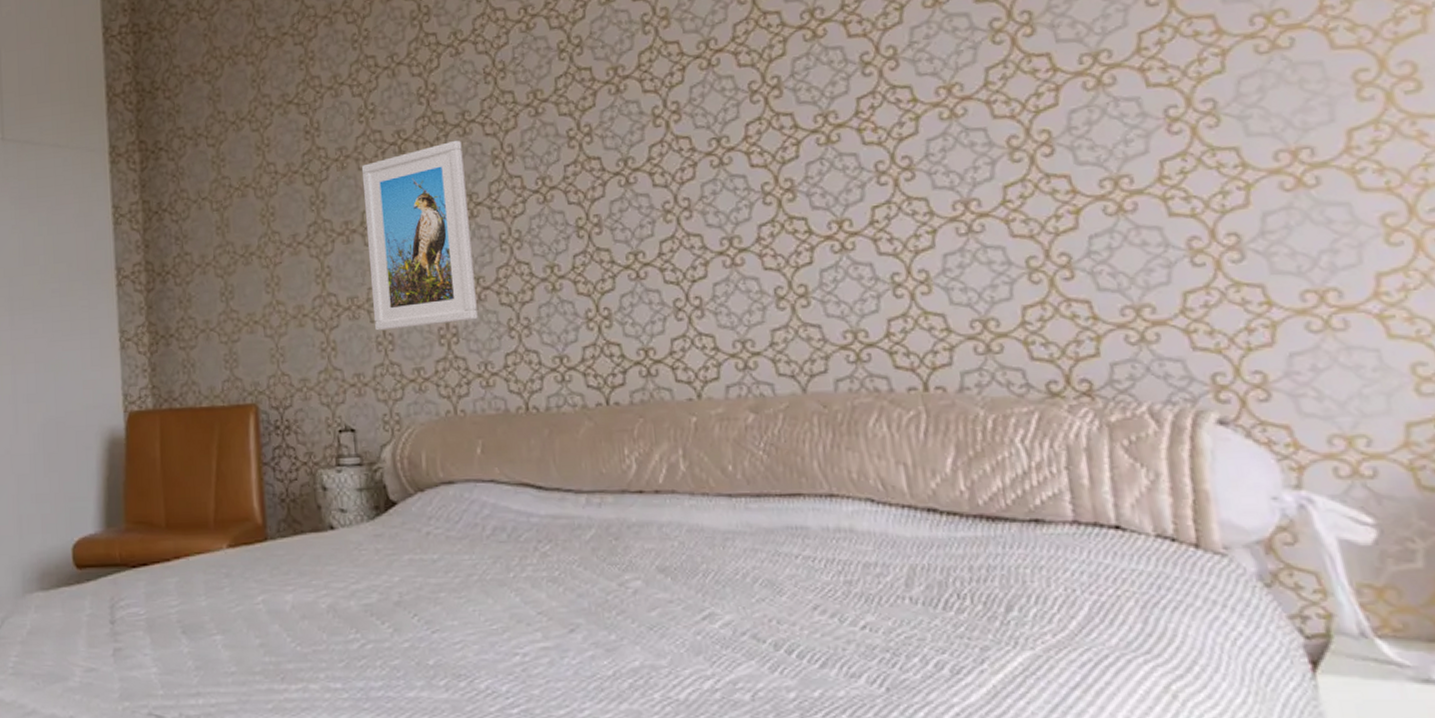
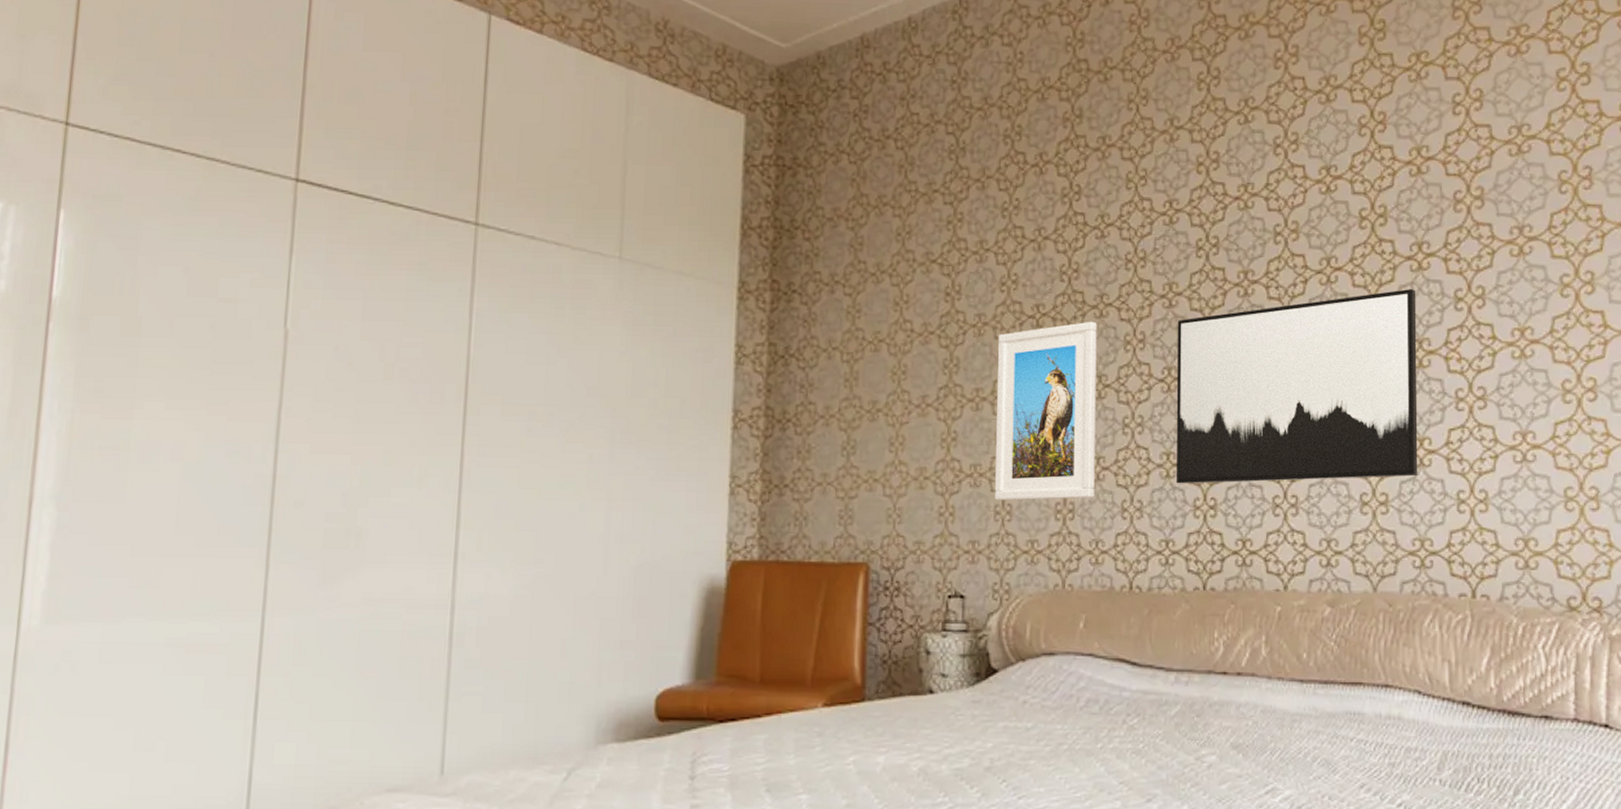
wall art: none [546,59,841,297] -> present [1175,288,1418,484]

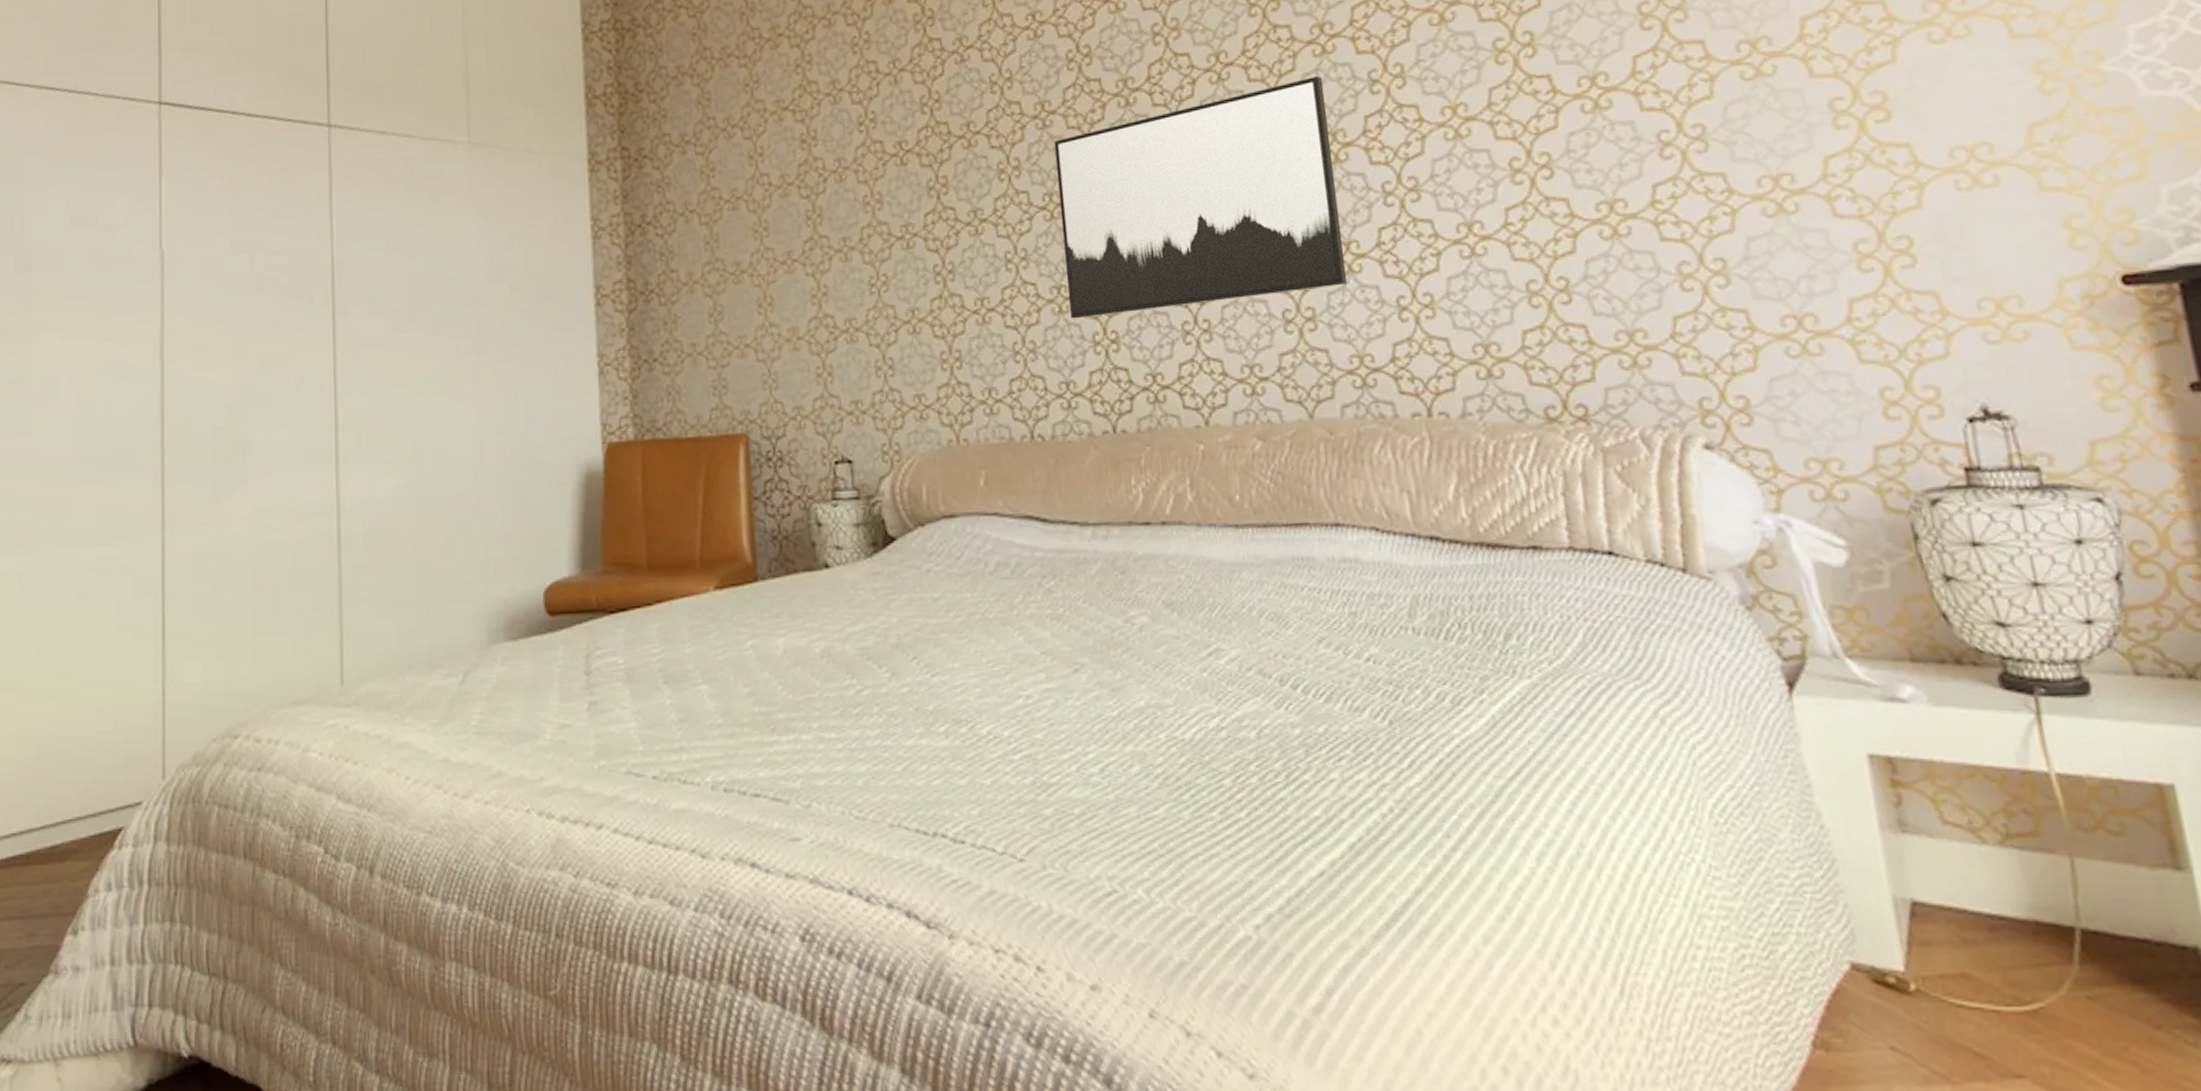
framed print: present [995,321,1097,501] -> none [860,152,982,355]

